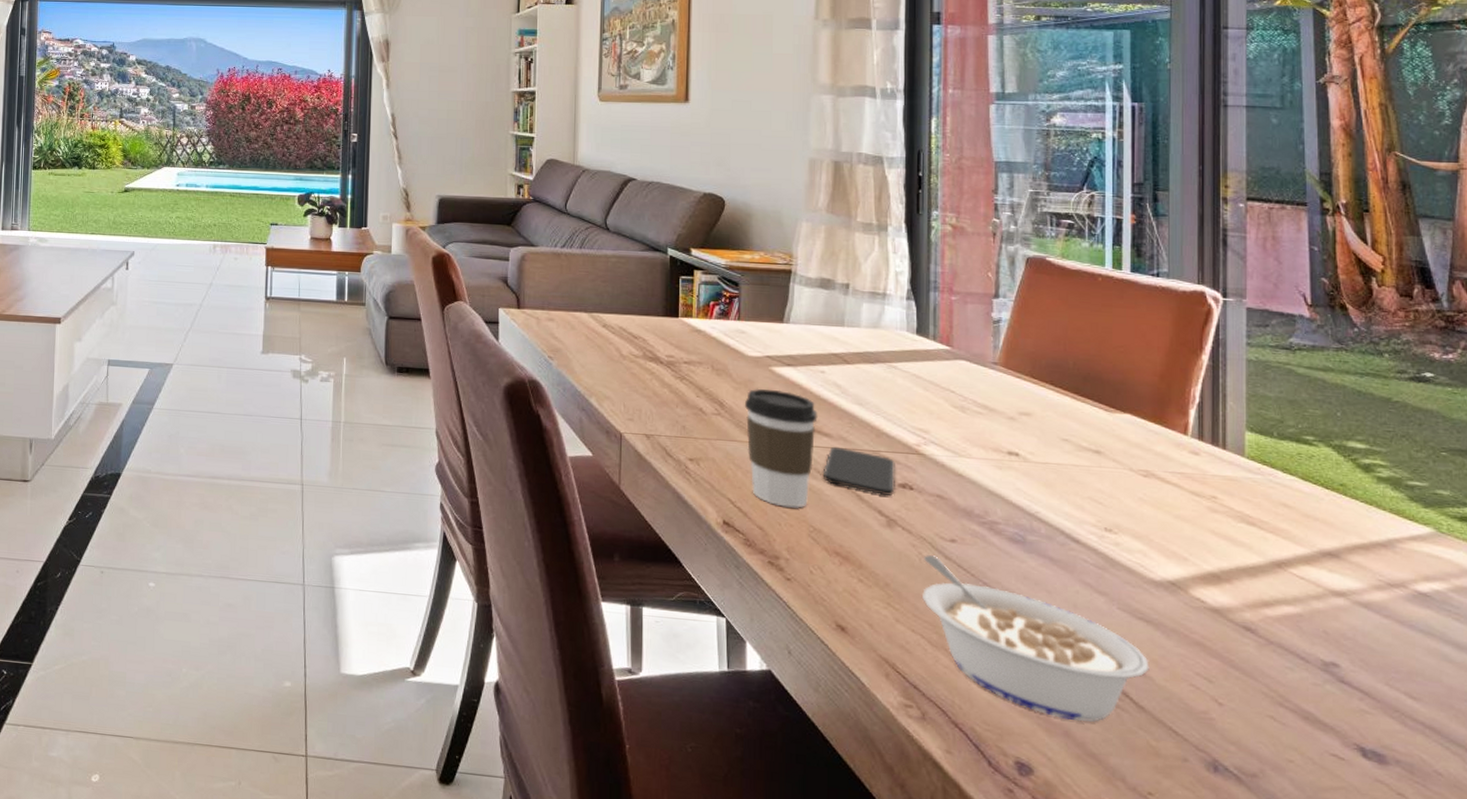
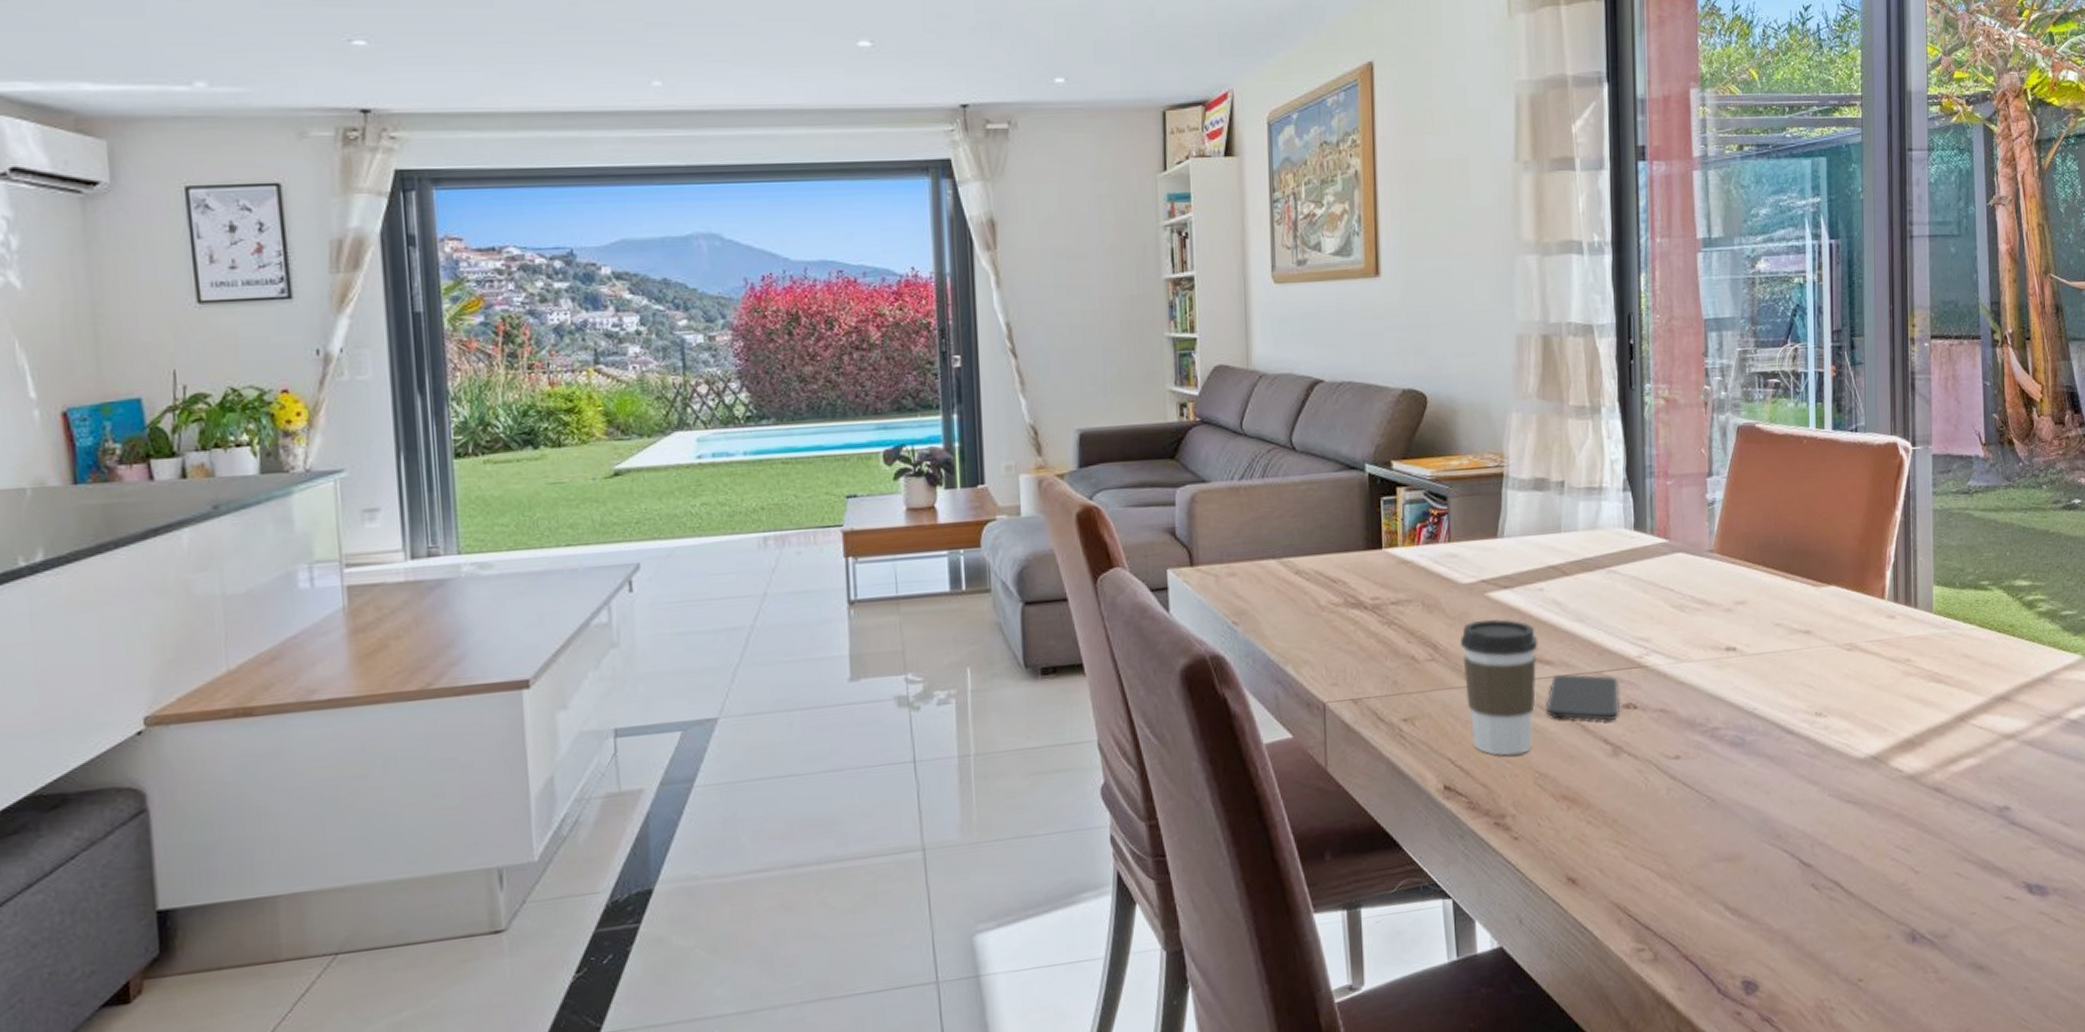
legume: present [922,554,1149,722] -> none [1650,777,1857,925]

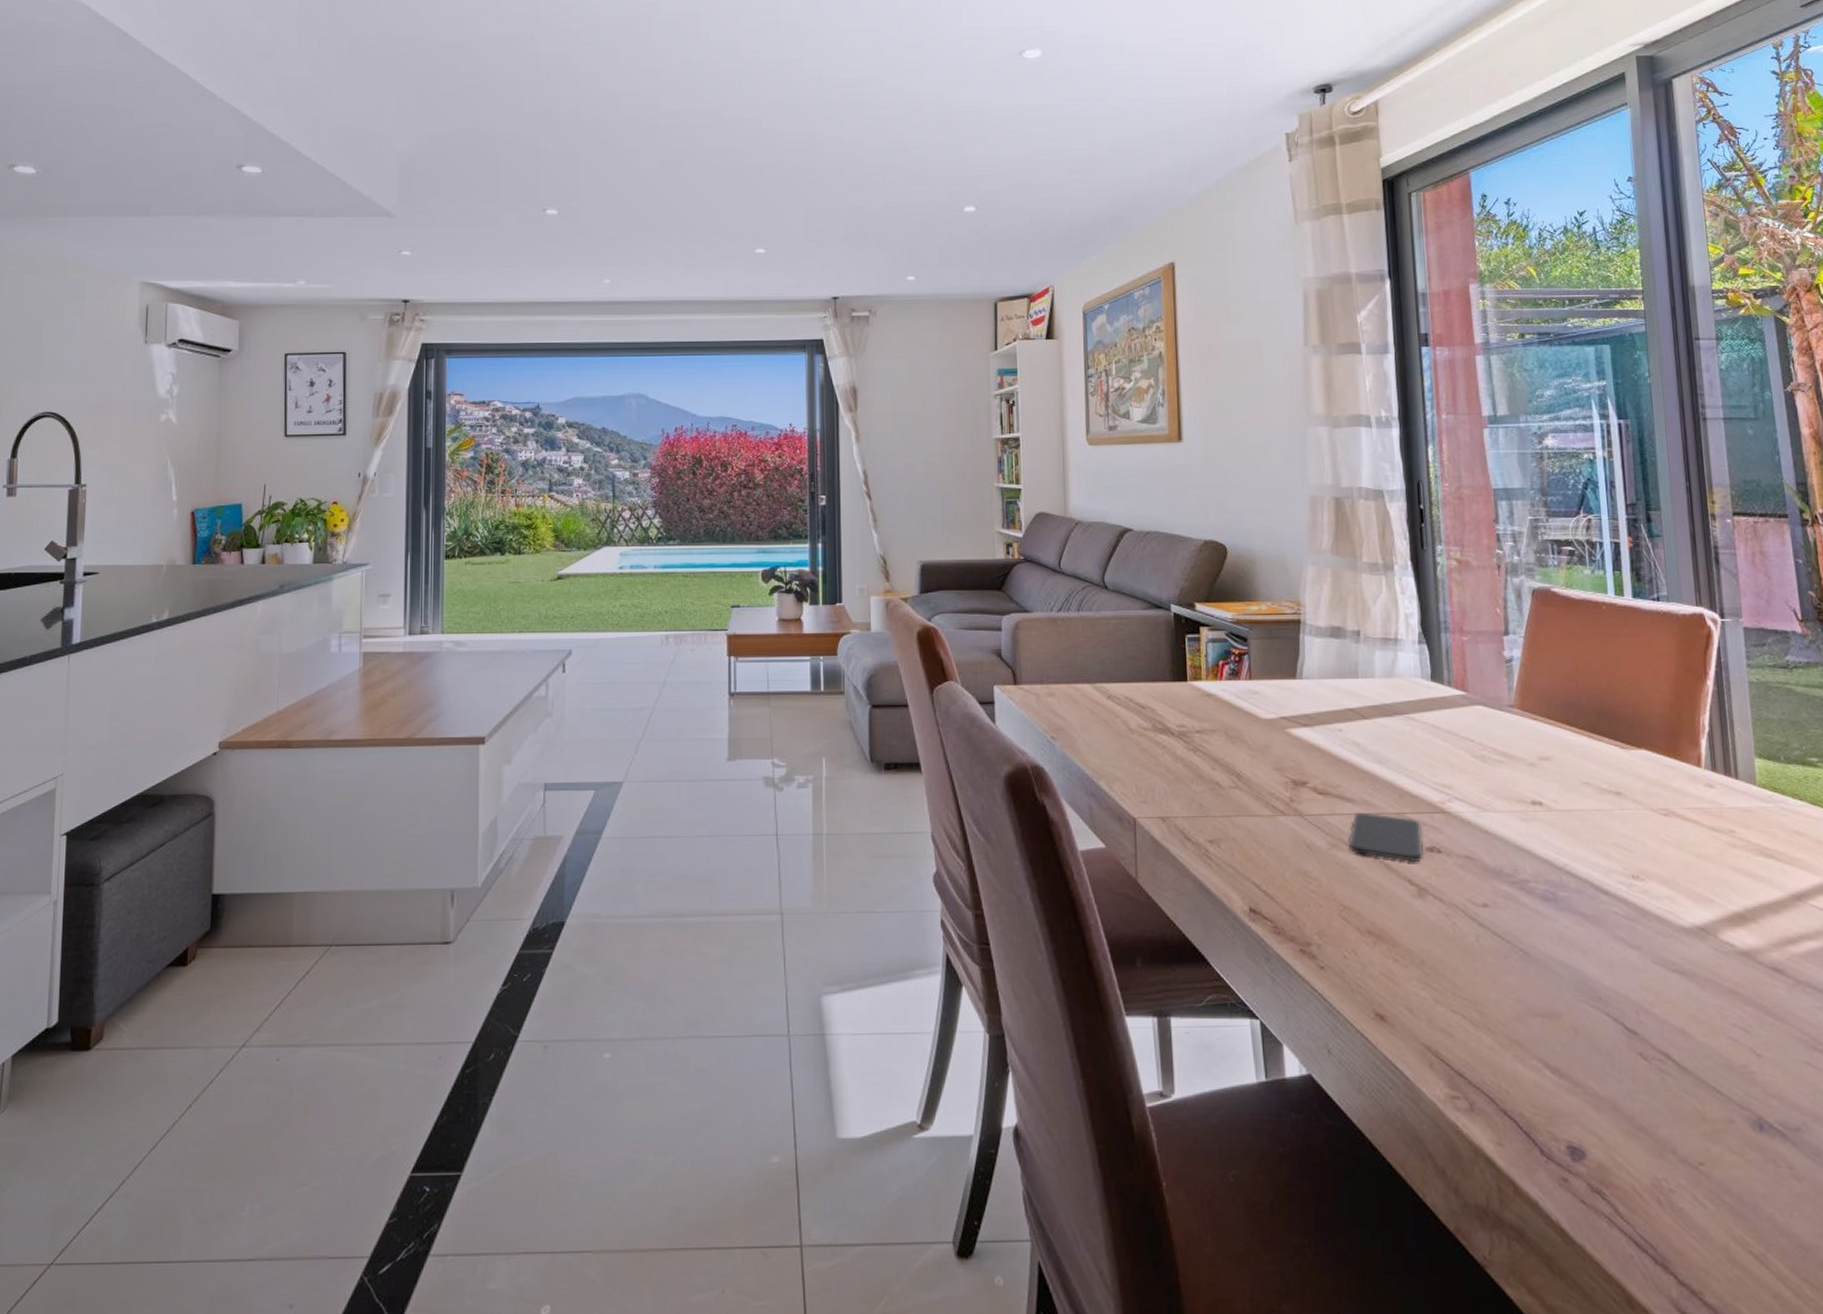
coffee cup: present [1460,619,1538,756] -> none [1262,754,1339,886]

